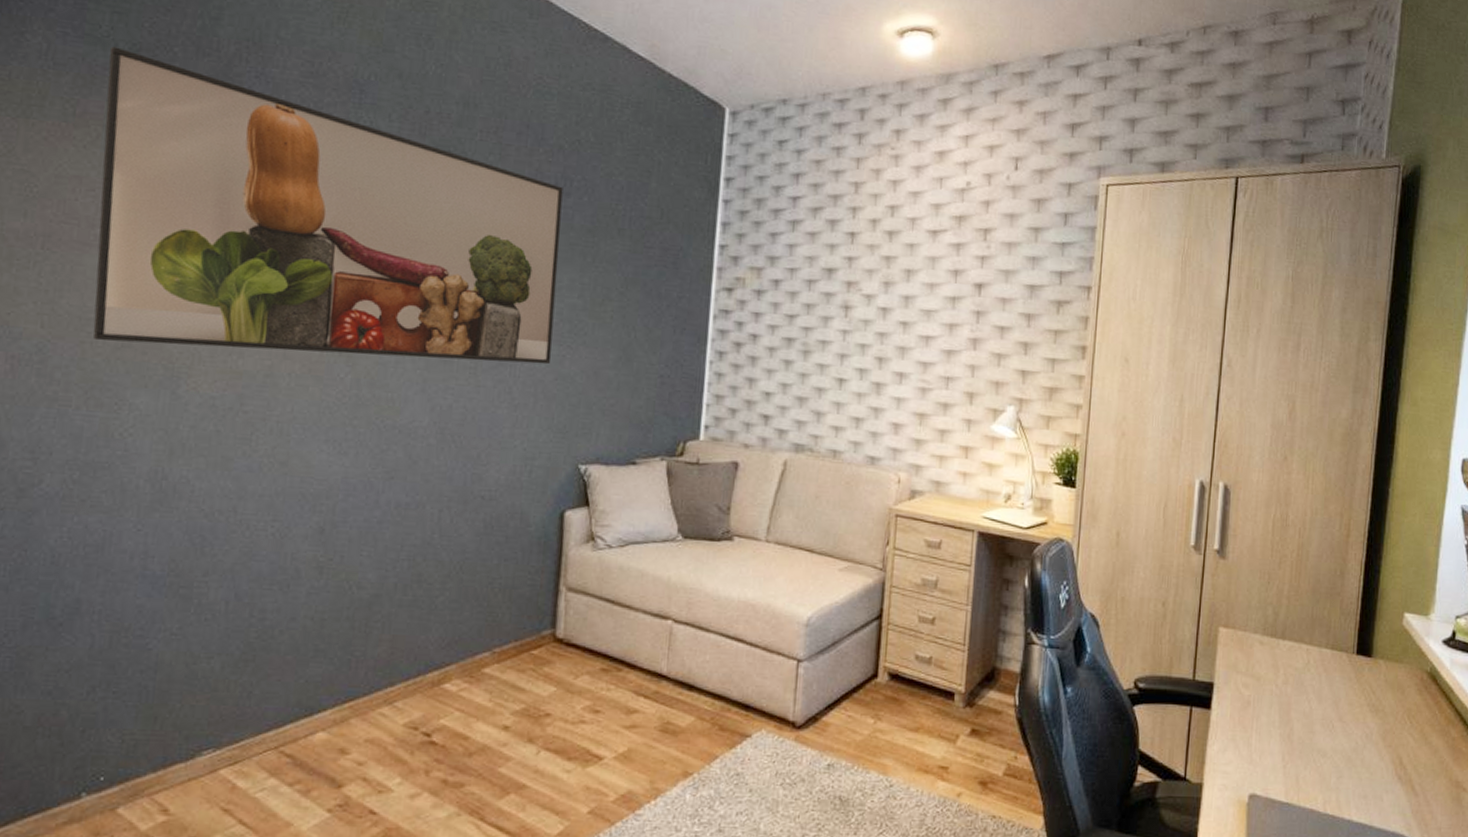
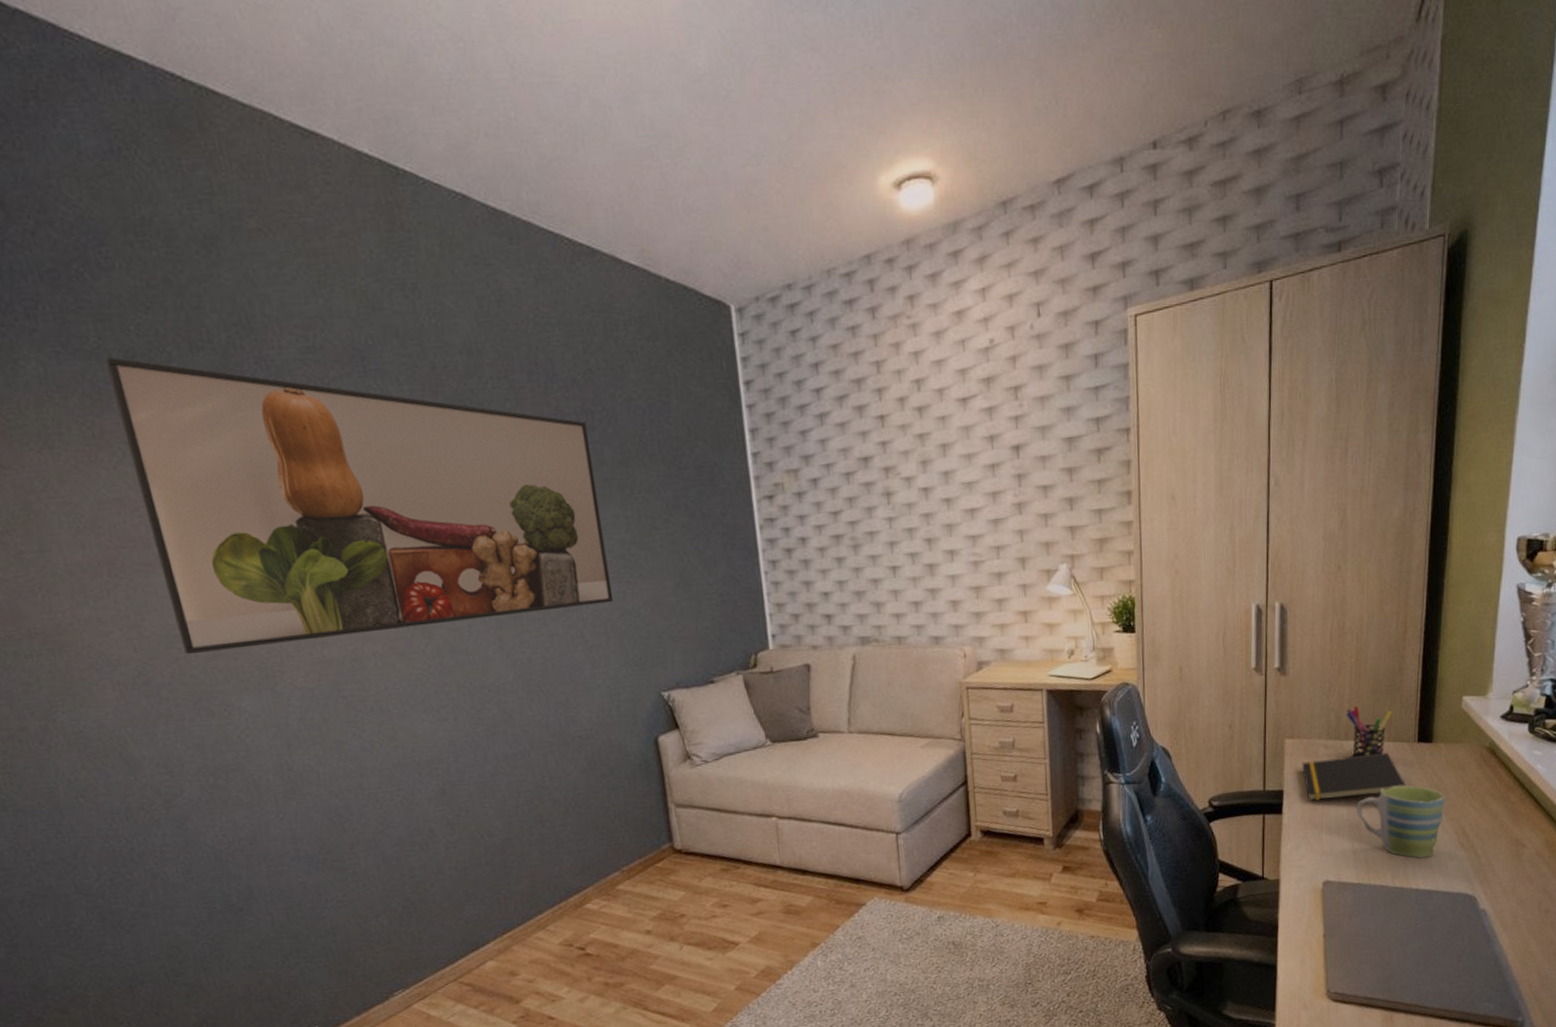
notepad: none [1235,655,1343,704] -> present [1302,752,1406,801]
pen holder: none [1284,604,1331,661] -> present [1346,706,1392,758]
mug: none [1289,698,1383,786] -> present [1356,785,1445,859]

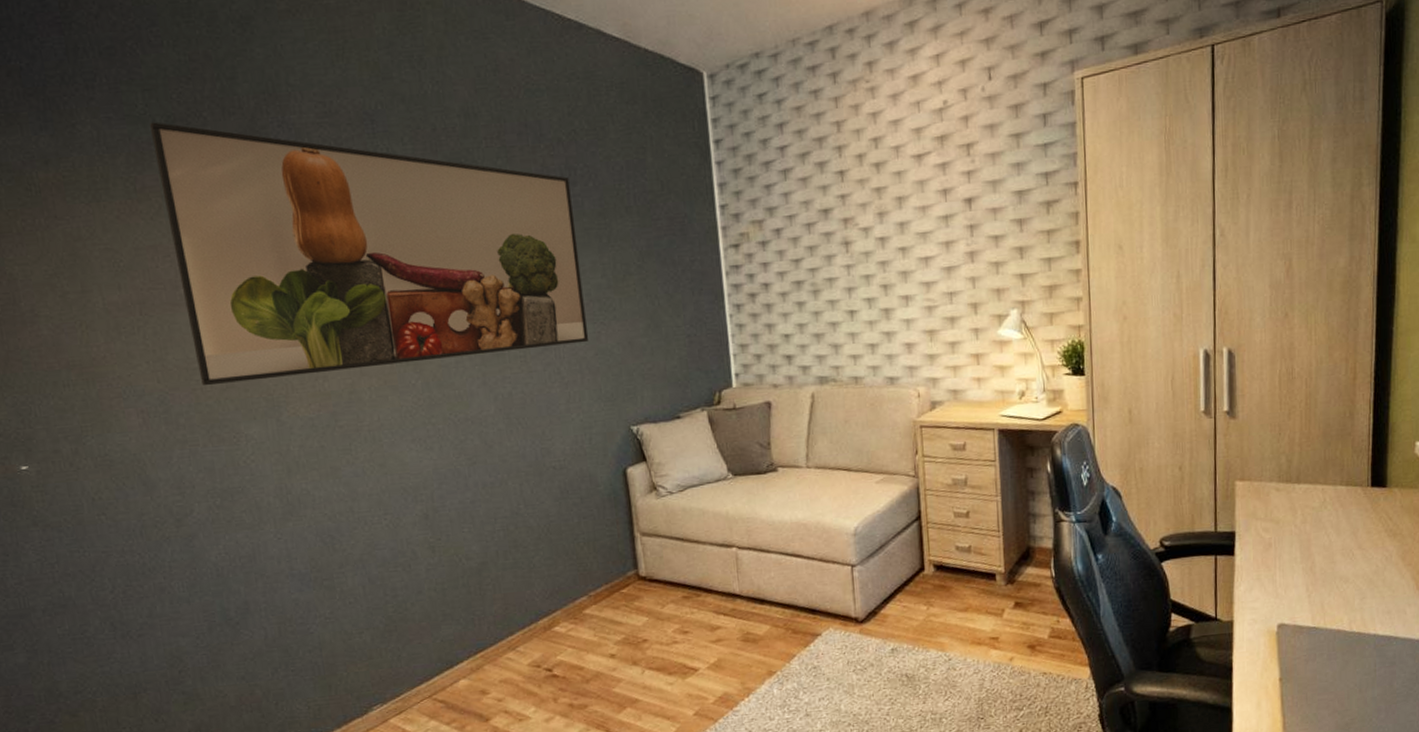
notepad: present [1302,752,1406,801] -> none [1253,496,1361,543]
pen holder: present [1346,706,1392,758] -> none [1297,450,1344,501]
mug: present [1356,785,1445,859] -> none [1309,529,1401,604]

